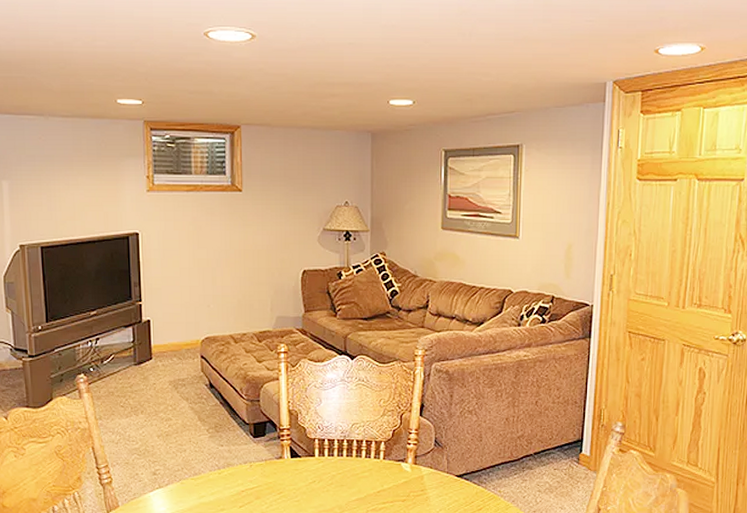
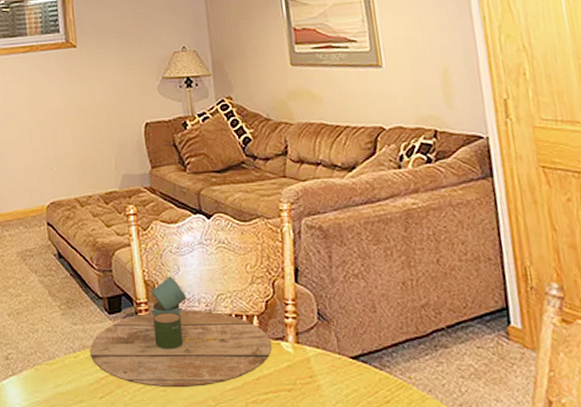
decorative tray: none [234,407,394,498] -> present [90,276,272,387]

